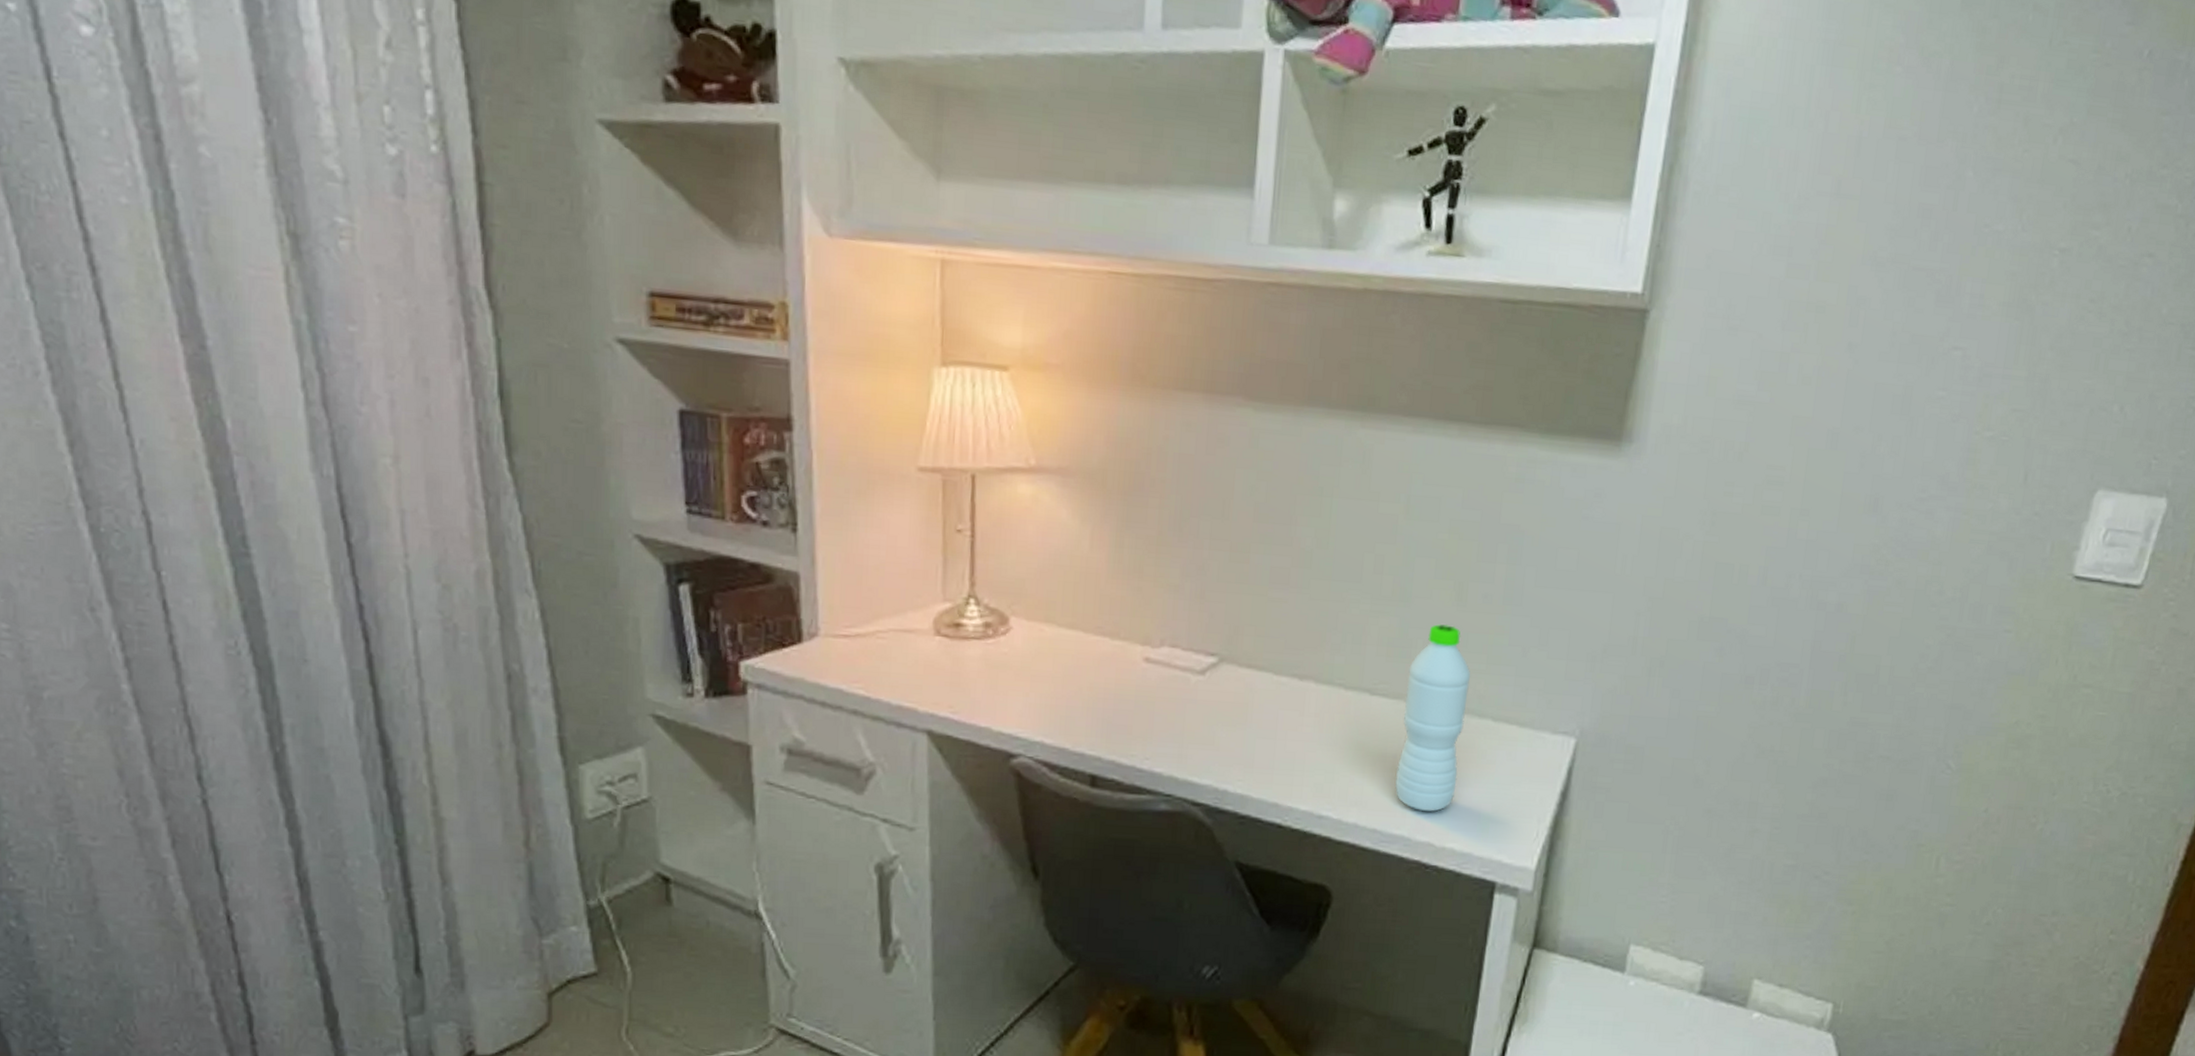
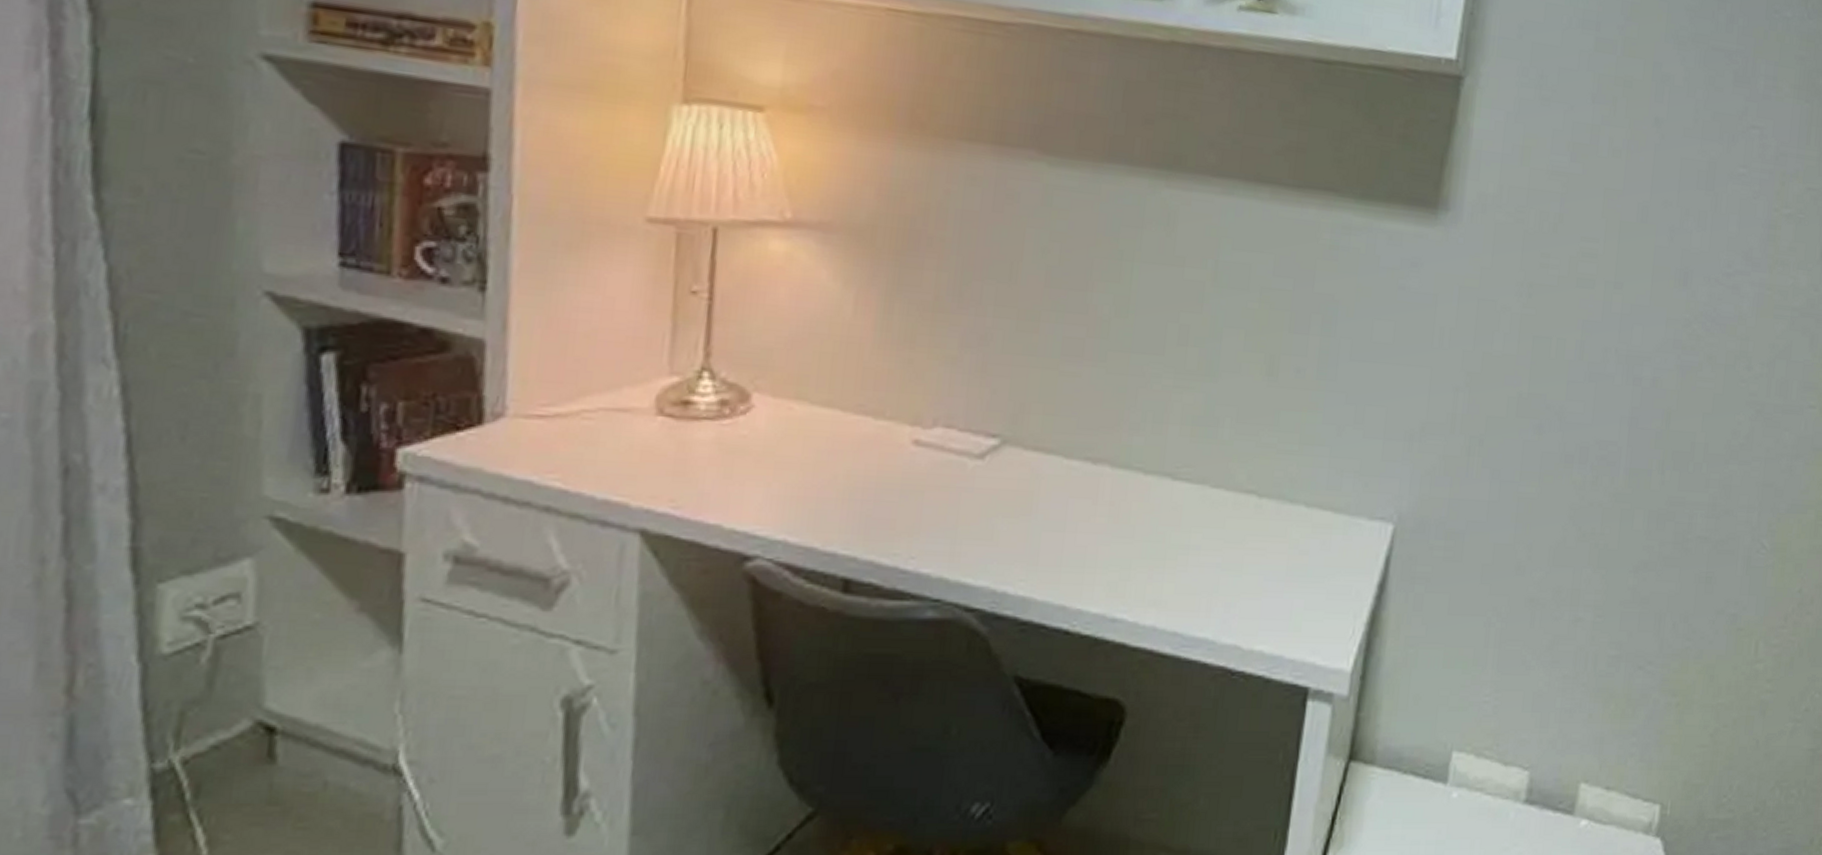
water bottle: present [1395,624,1471,812] -> none [1198,401,1282,611]

